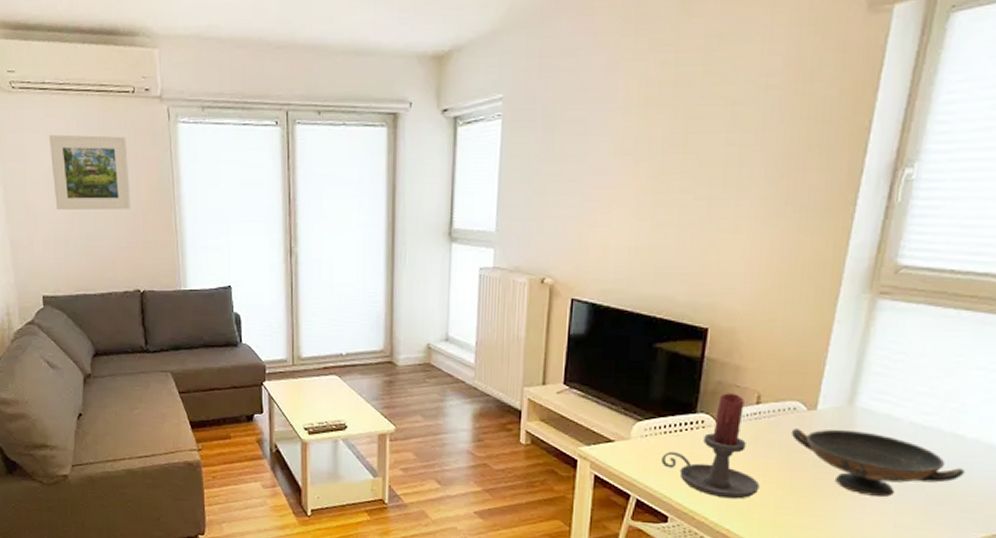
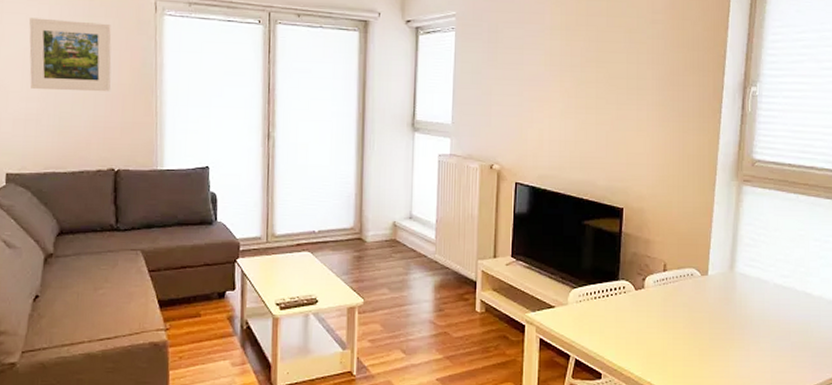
candle holder: present [660,393,760,499] -> none [593,263,671,355]
decorative bowl: present [790,429,965,497] -> none [690,291,816,346]

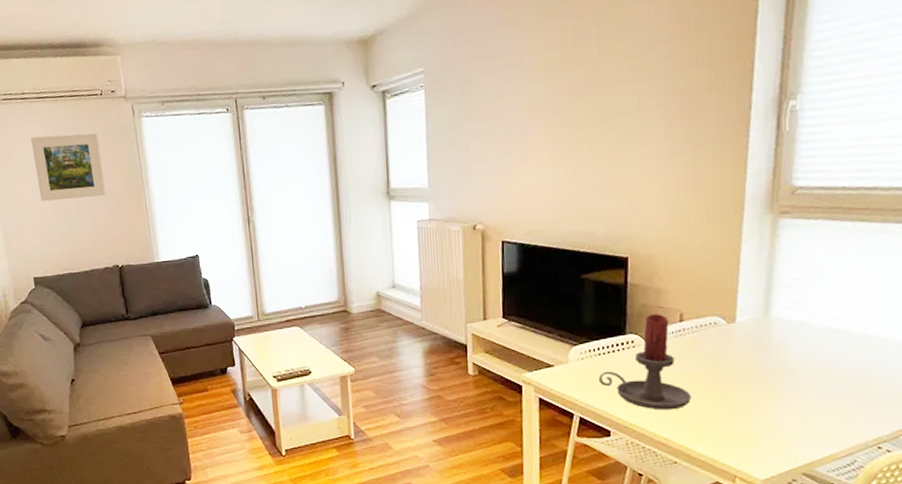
candle holder: none [593,263,671,355] -> present [598,314,692,410]

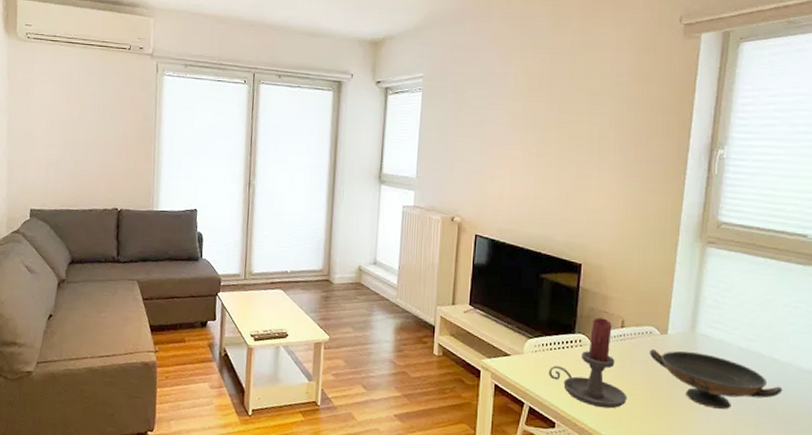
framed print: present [31,133,106,201] -> none [52,77,120,142]
decorative bowl: none [714,338,880,397] -> present [649,349,783,409]

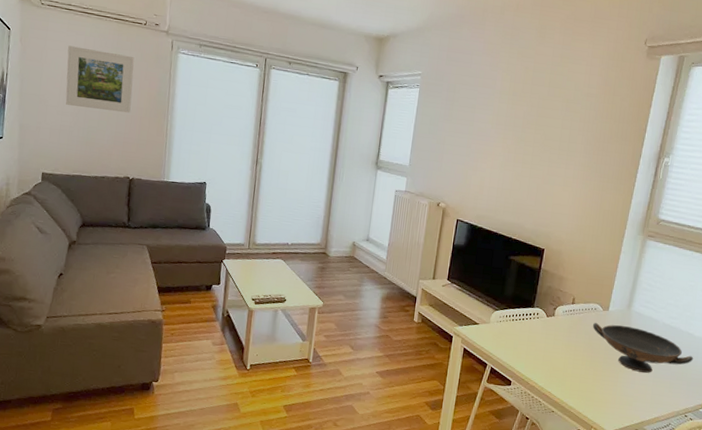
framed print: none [52,77,120,142] -> present [65,45,135,114]
candle holder: present [548,317,627,409] -> none [509,295,572,371]

